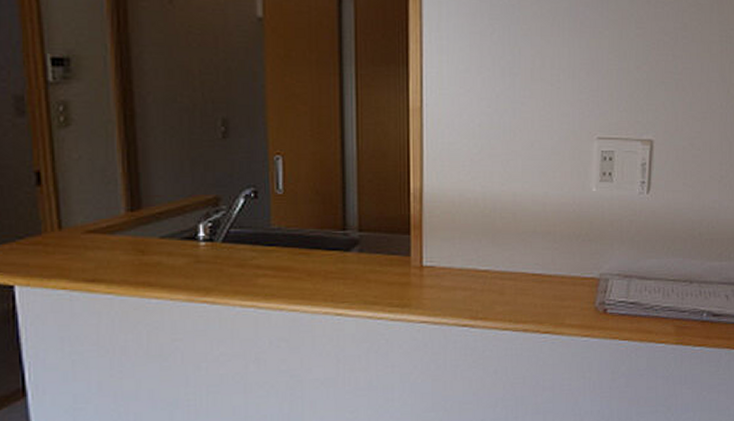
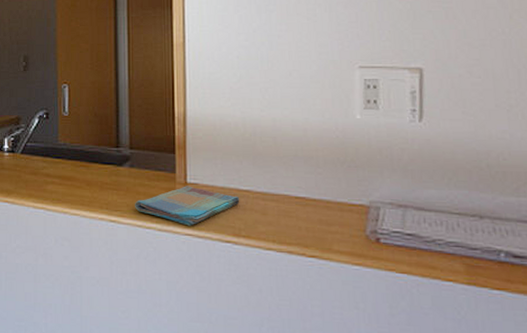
dish towel: none [365,269,478,313] -> present [135,186,240,226]

